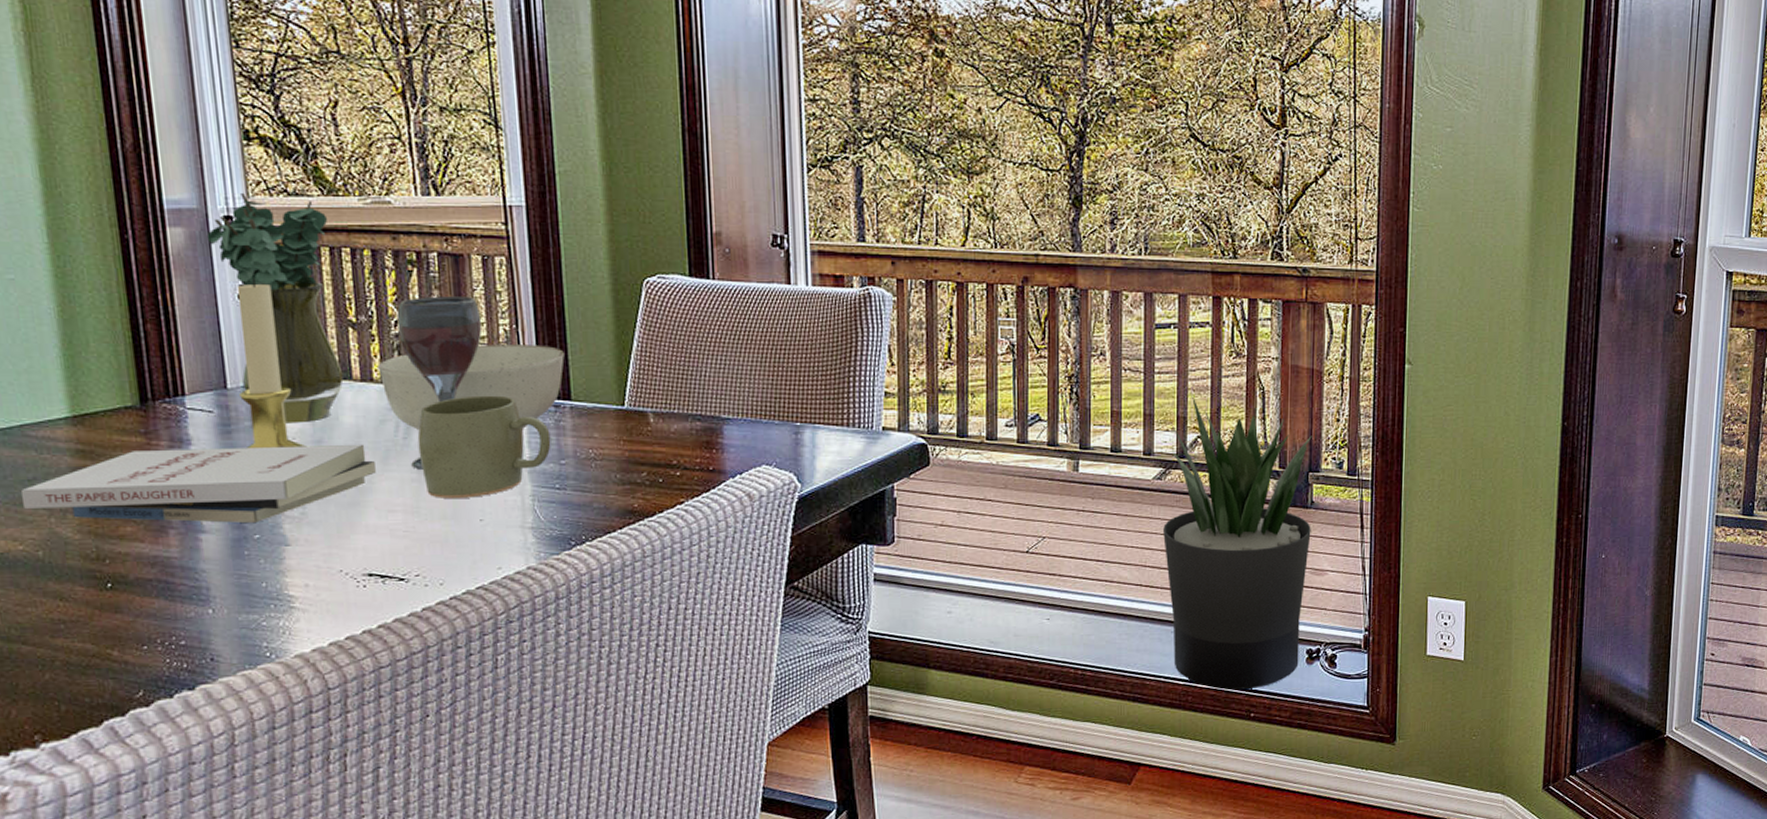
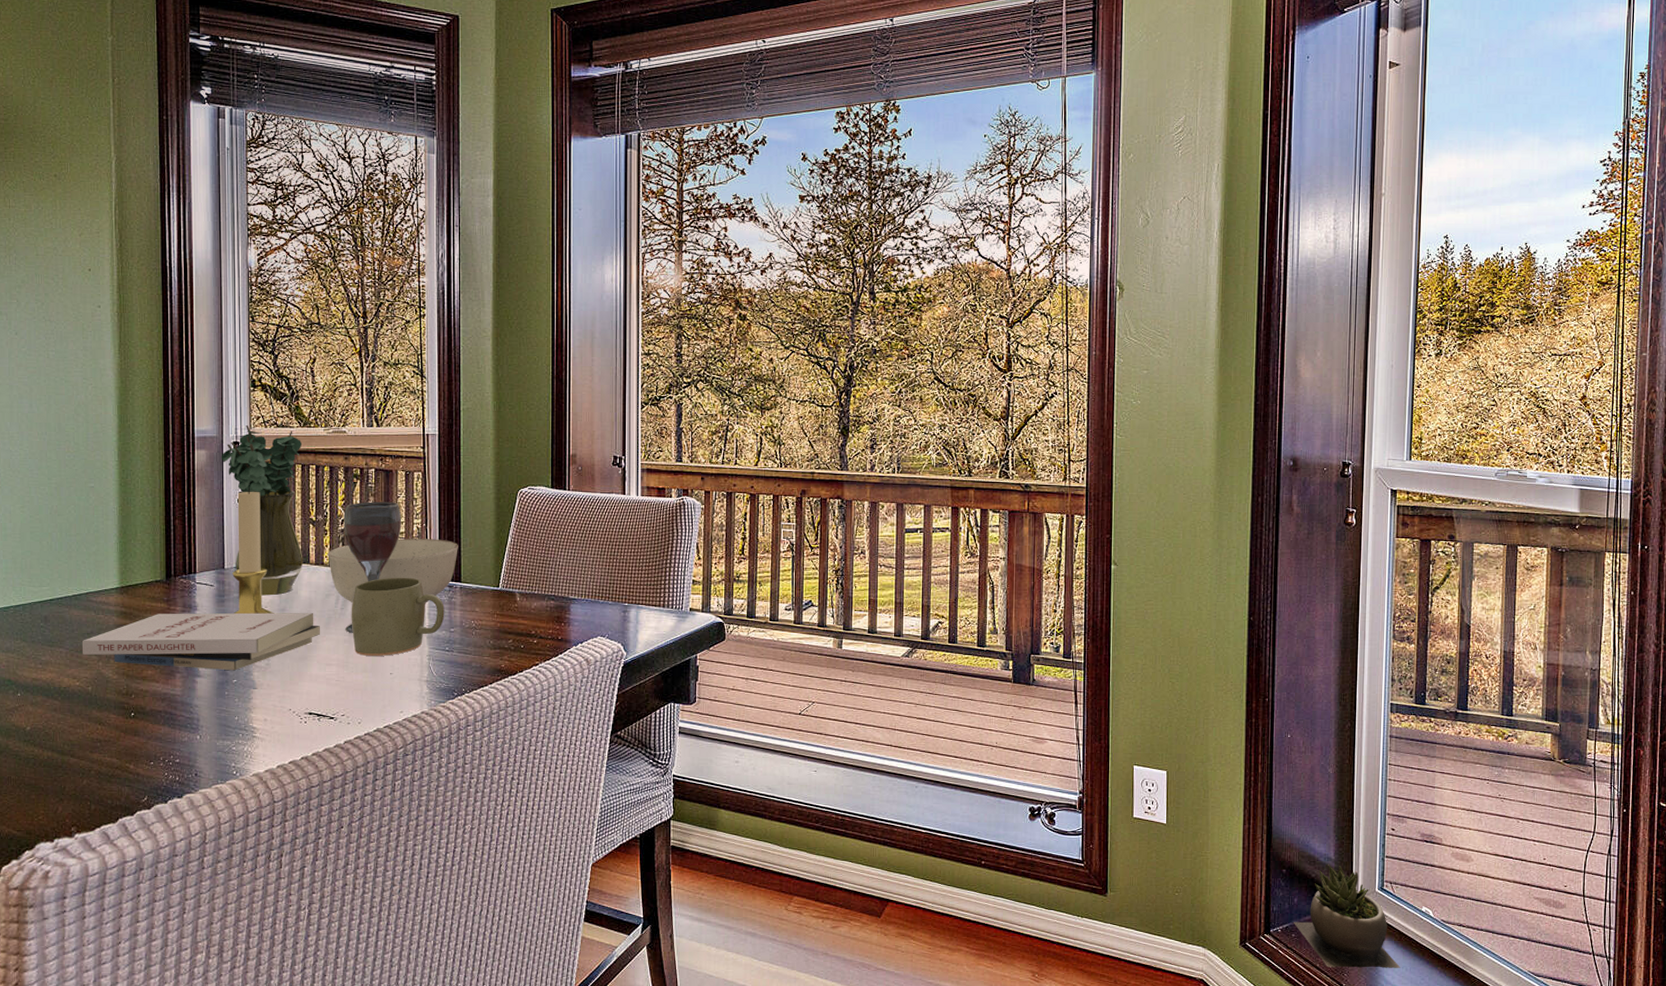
planter: present [1163,396,1312,690] -> none [910,588,1033,840]
succulent plant: none [1602,696,1715,807] -> present [1294,865,1401,968]

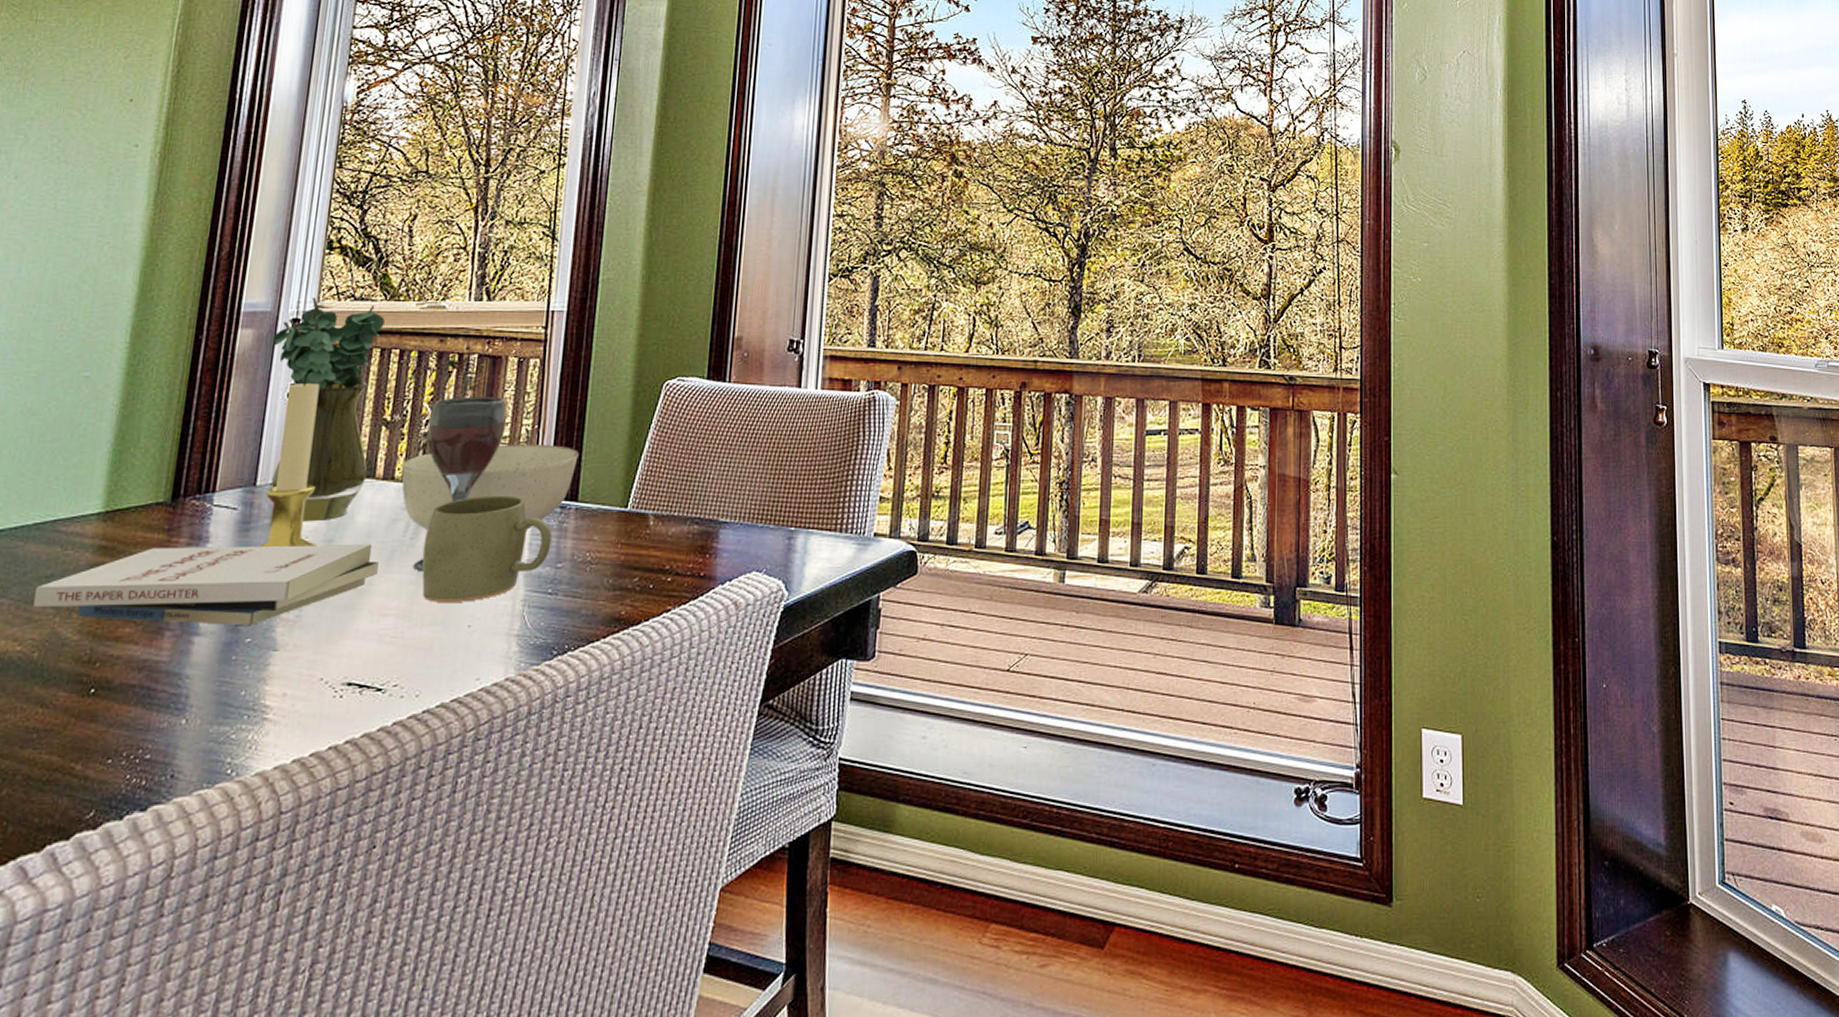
succulent plant: present [1294,865,1401,968] -> none [1621,853,1752,993]

